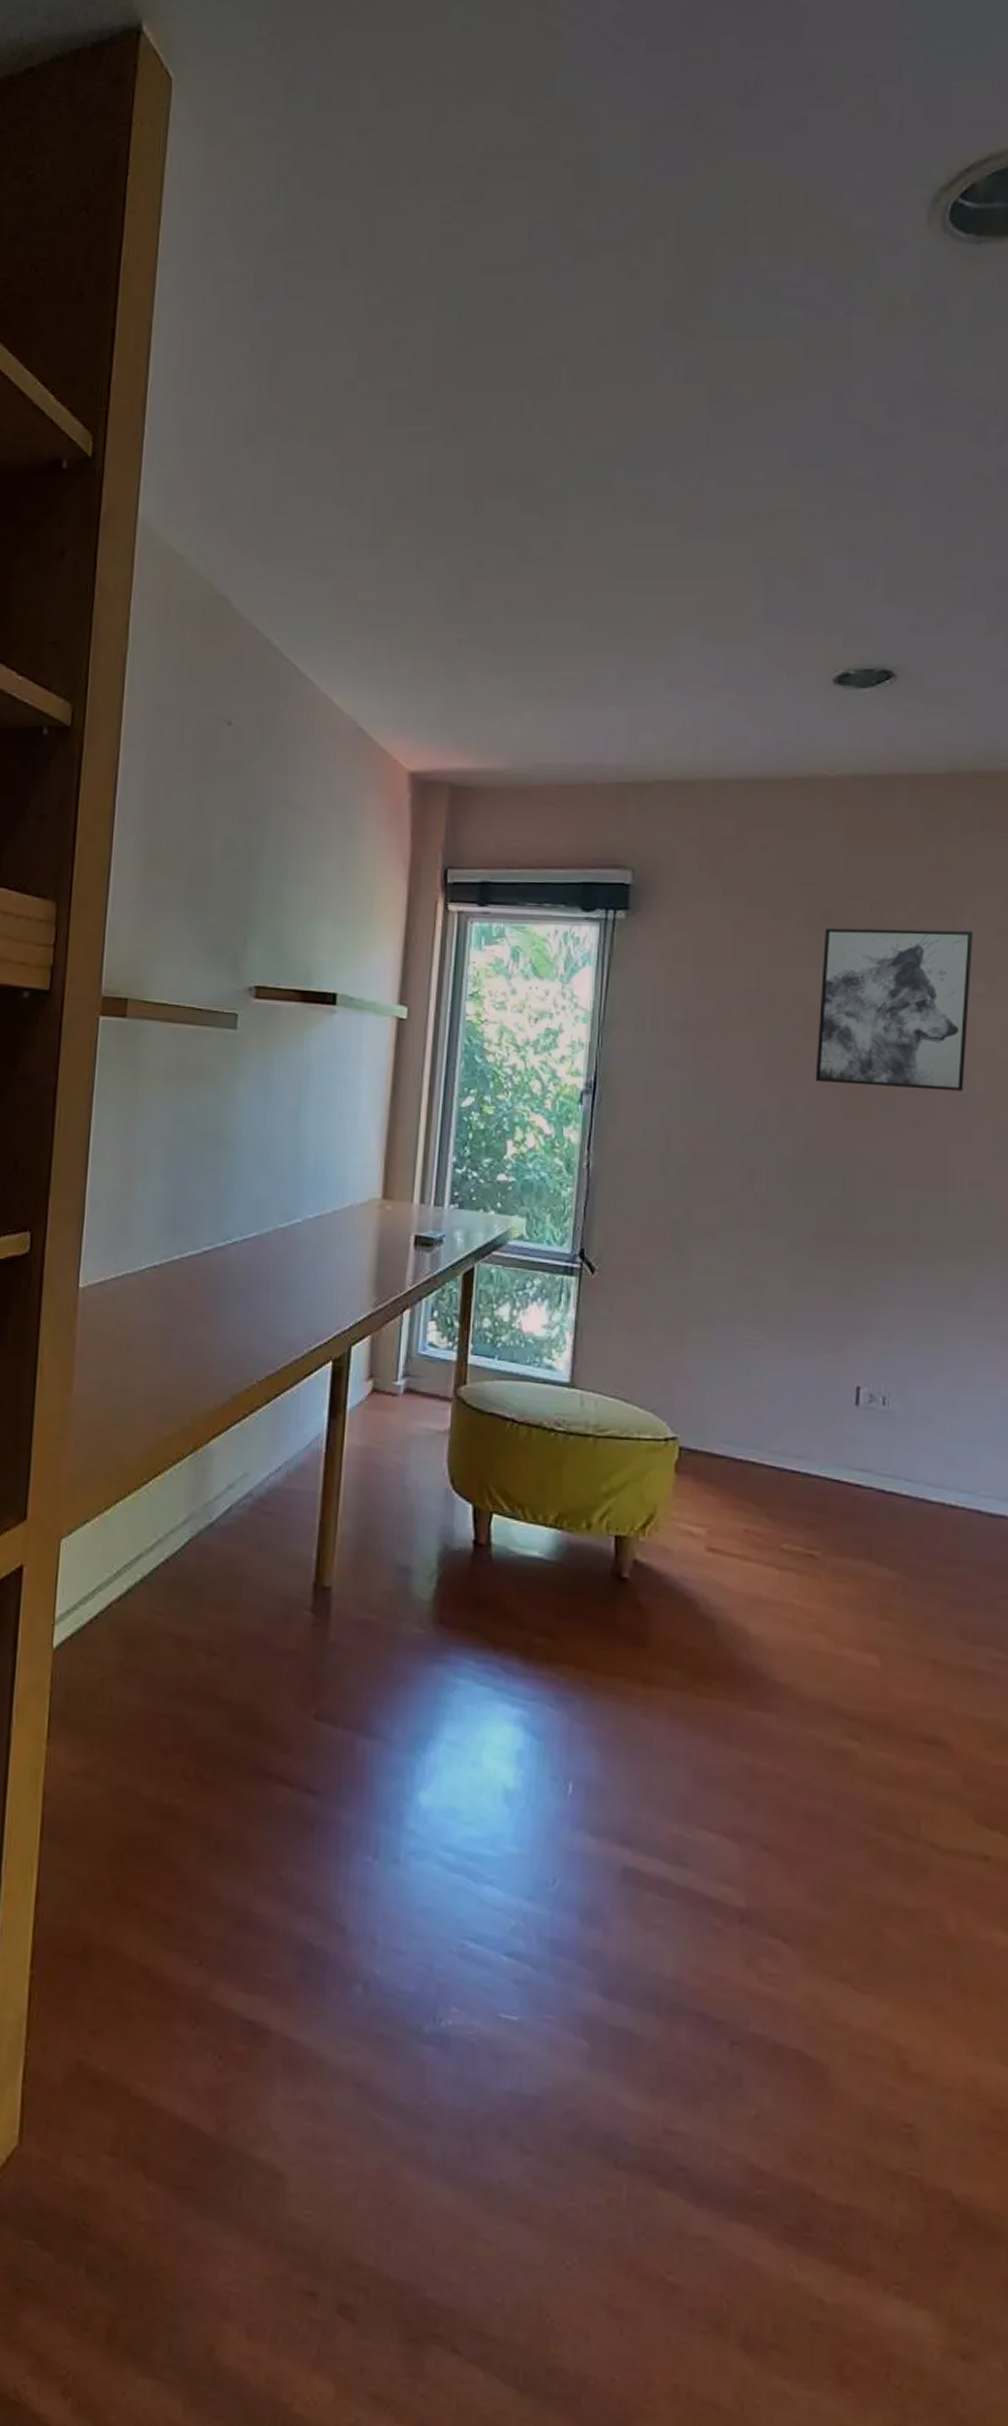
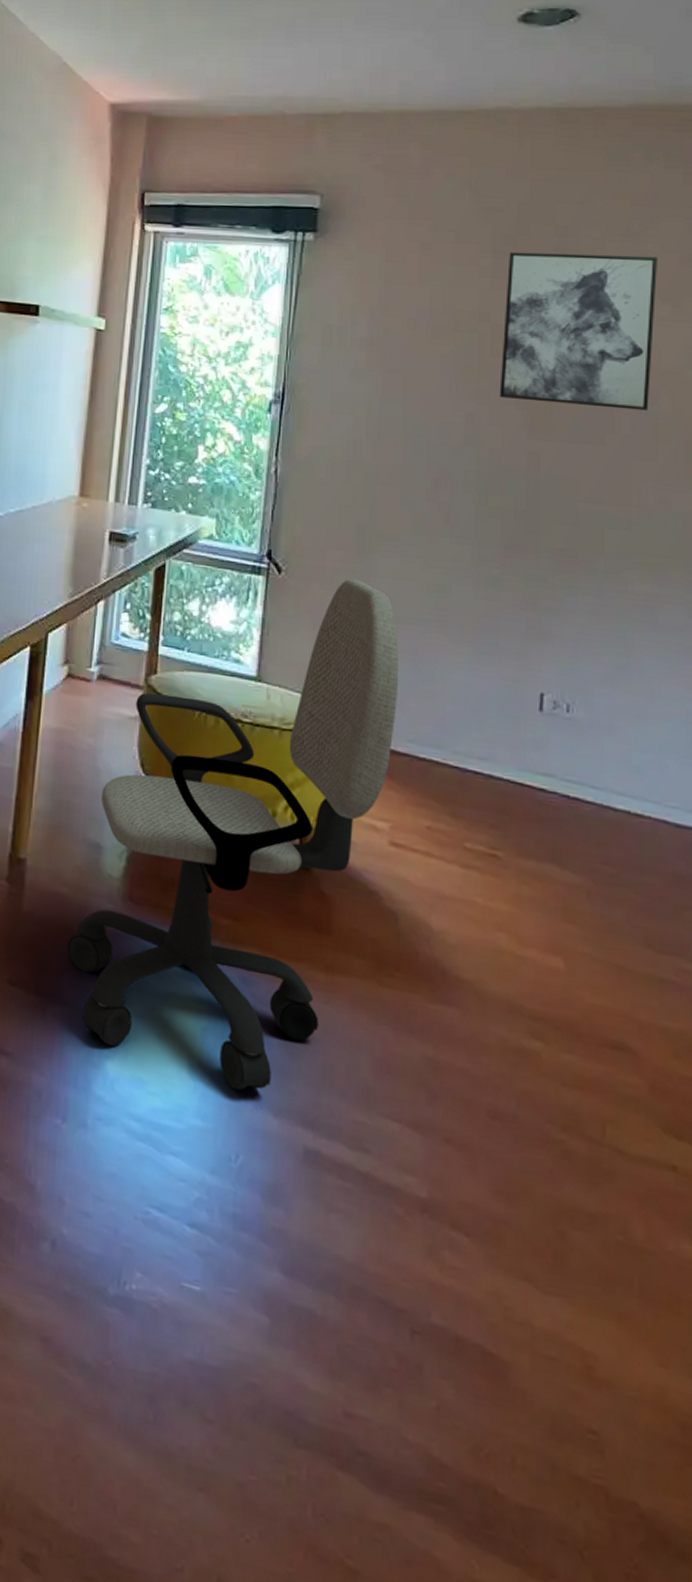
office chair: none [376,1275,715,1813] -> present [67,578,399,1091]

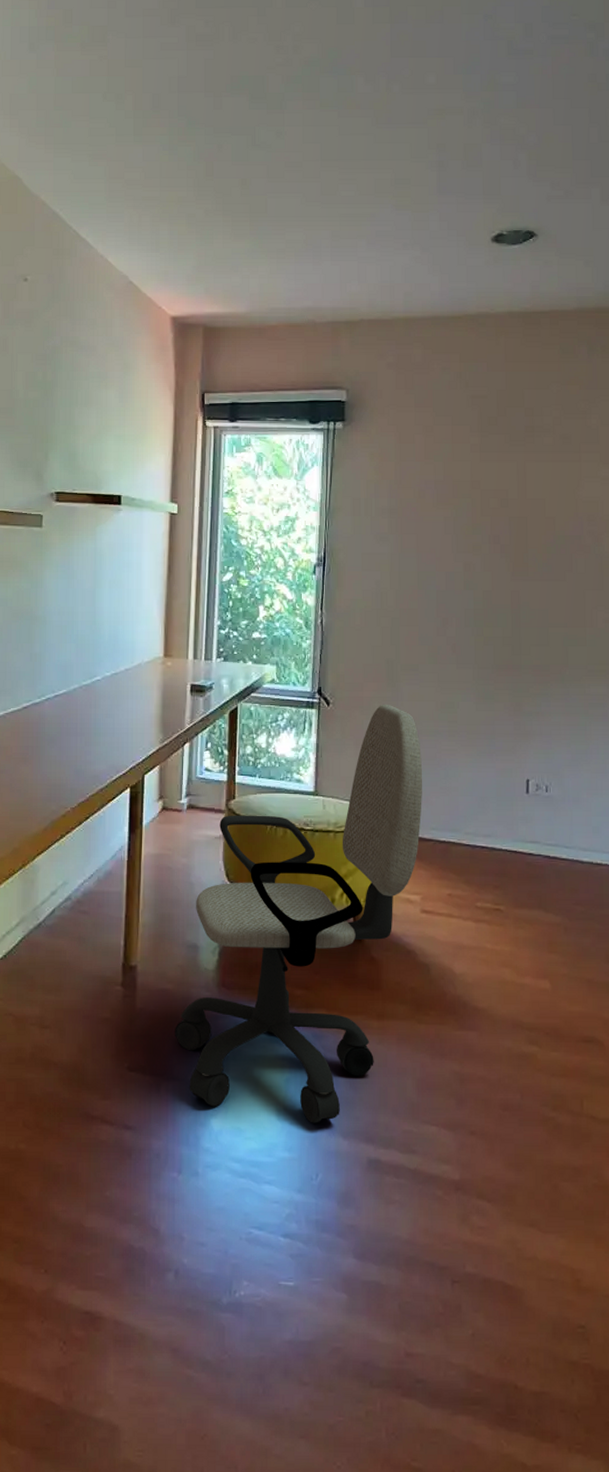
wall art: present [499,251,657,411] -> none [488,429,599,551]

